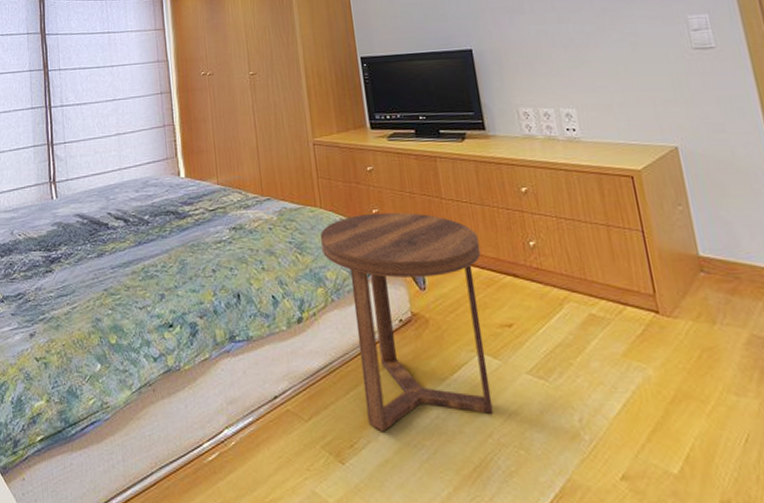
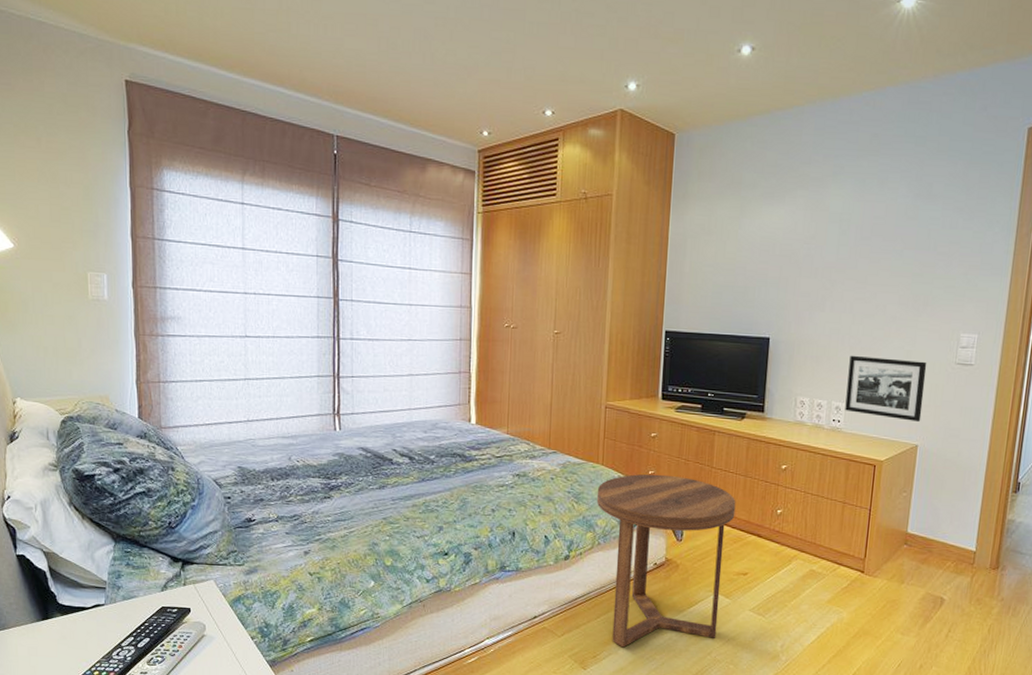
picture frame: none [566,51,672,120] -> present [845,355,927,422]

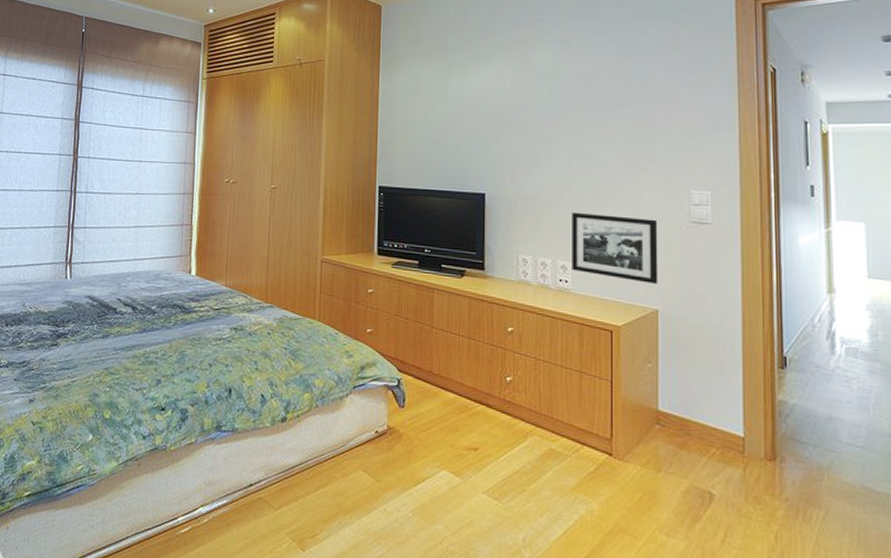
side table: present [596,474,736,648] -> none [313,332,461,528]

